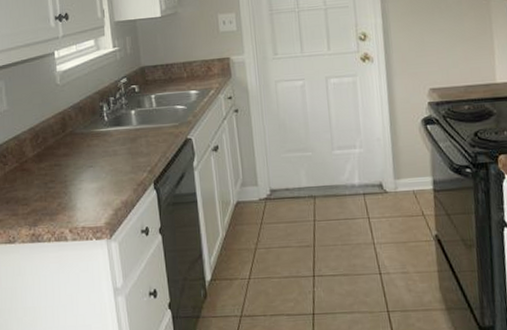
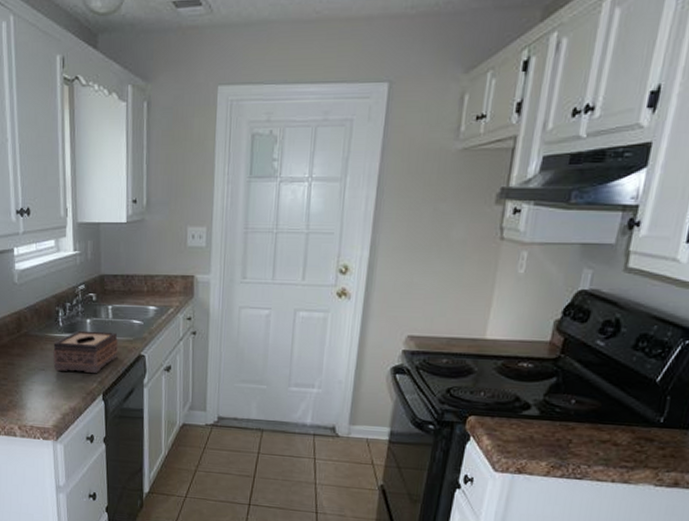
tissue box: none [100,119,165,166] -> present [53,330,118,373]

